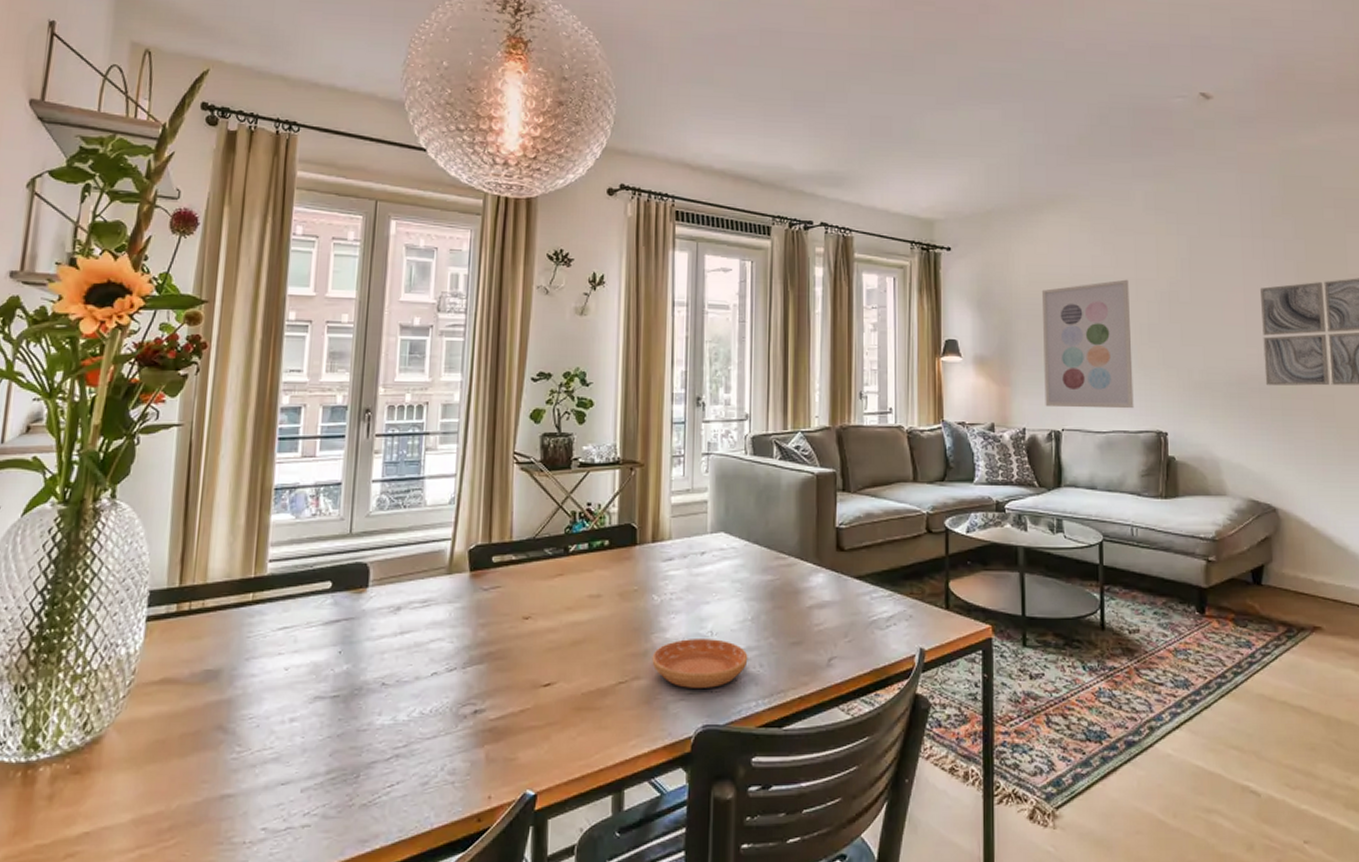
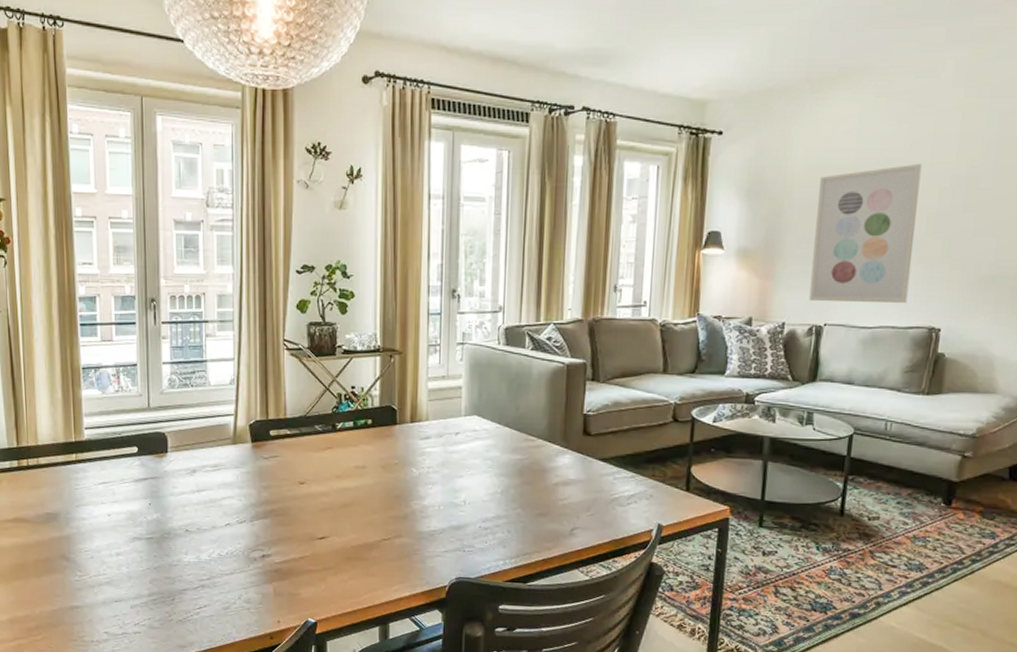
saucer: present [652,639,748,688] -> none [411,506,497,548]

